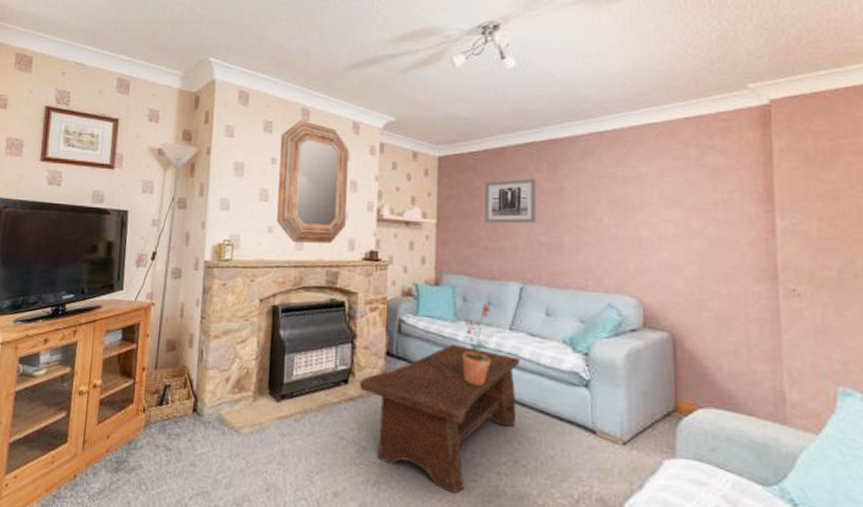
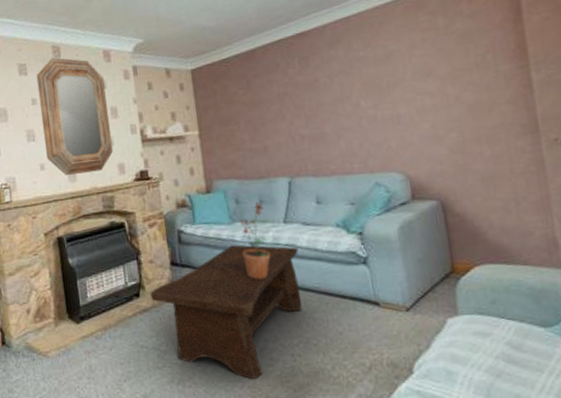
wall art: present [484,178,536,224] -> none [240,74,295,126]

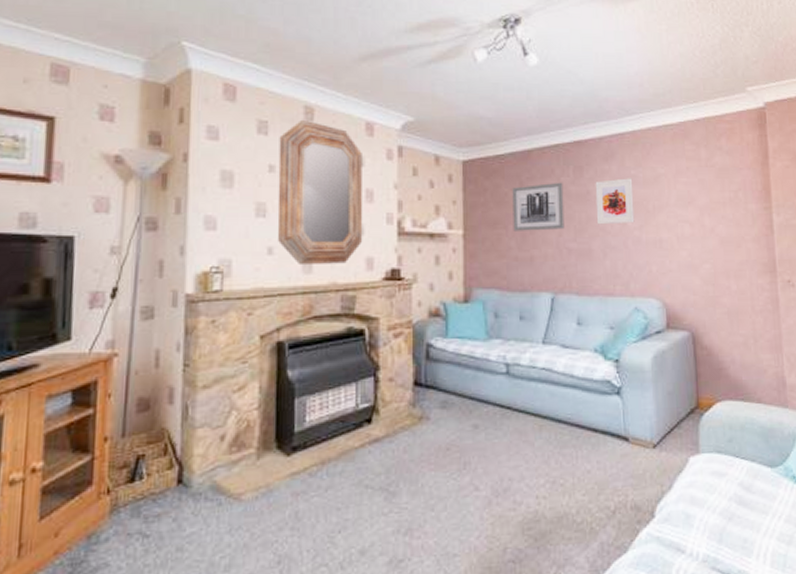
coffee table: present [150,244,303,379] -> none [385,365,554,527]
wall art: none [240,74,295,126] -> present [512,182,565,231]
potted plant: present [240,202,271,279] -> none [496,318,526,407]
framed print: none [322,59,368,109] -> present [595,178,635,225]

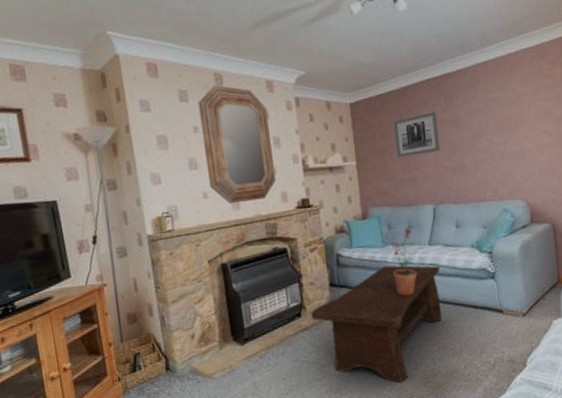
coffee table: none [385,365,554,527] -> present [311,265,443,383]
potted plant: none [496,318,526,407] -> present [392,227,417,296]
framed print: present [595,178,635,225] -> none [464,100,500,144]

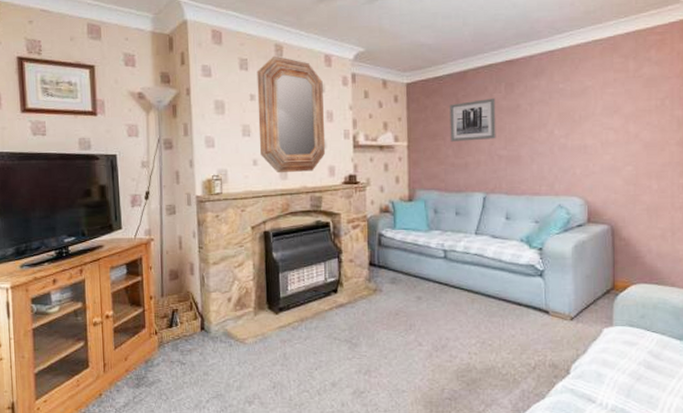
coffee table: present [311,265,443,383] -> none [347,251,485,372]
potted plant: present [392,227,417,296] -> none [436,214,460,284]

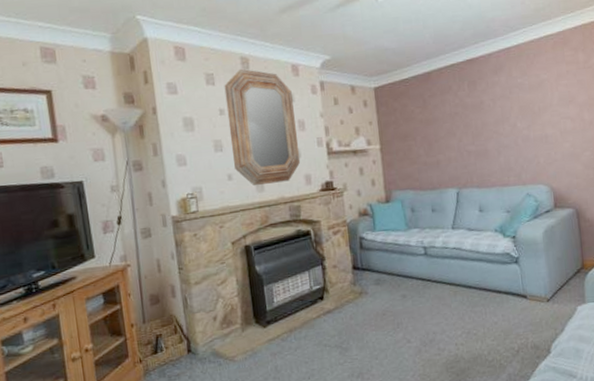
wall art: present [450,98,496,142] -> none [417,96,464,142]

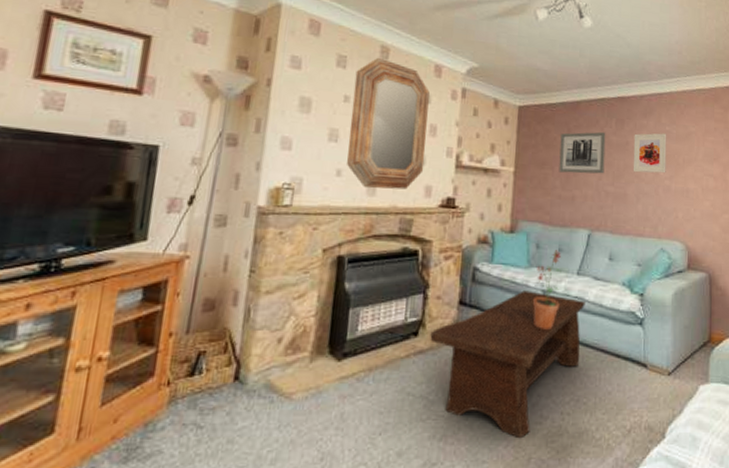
coffee table: none [333,249,466,368] -> present [430,290,585,437]
potted plant: none [415,211,441,280] -> present [533,250,561,329]
wall art: none [417,96,464,142] -> present [559,131,606,174]
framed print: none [487,86,523,129] -> present [632,133,667,174]

